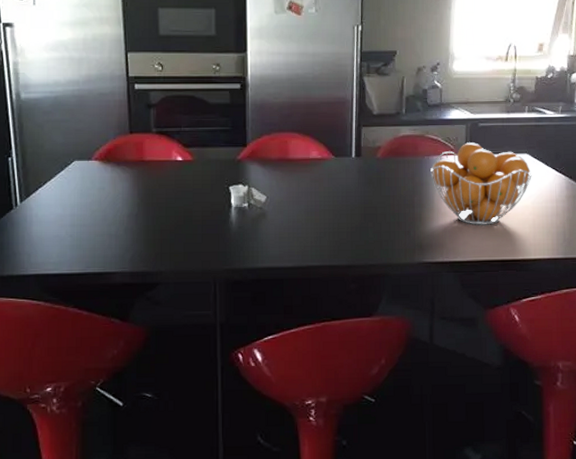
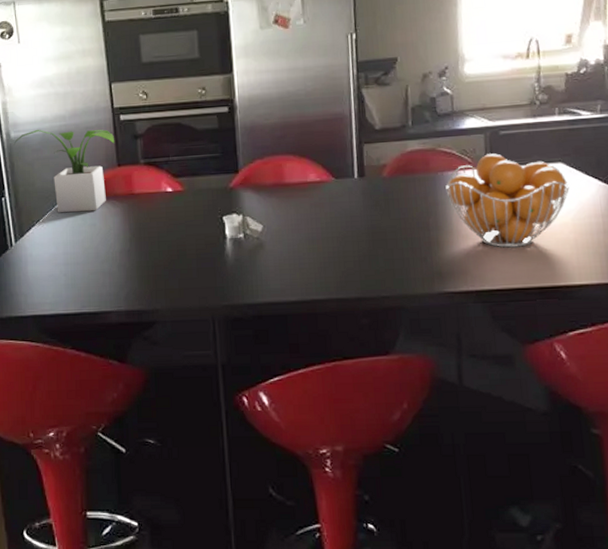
potted plant: none [23,92,128,176] -> present [13,129,115,213]

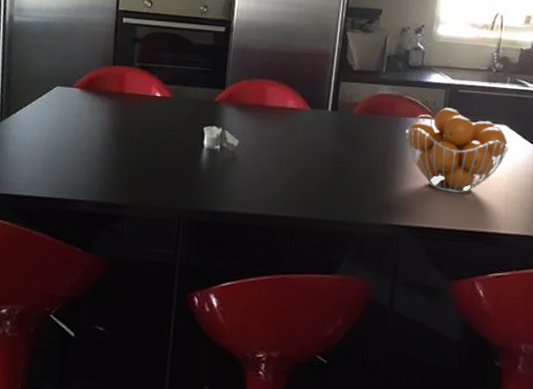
potted plant: present [13,129,115,213] -> none [14,17,115,104]

